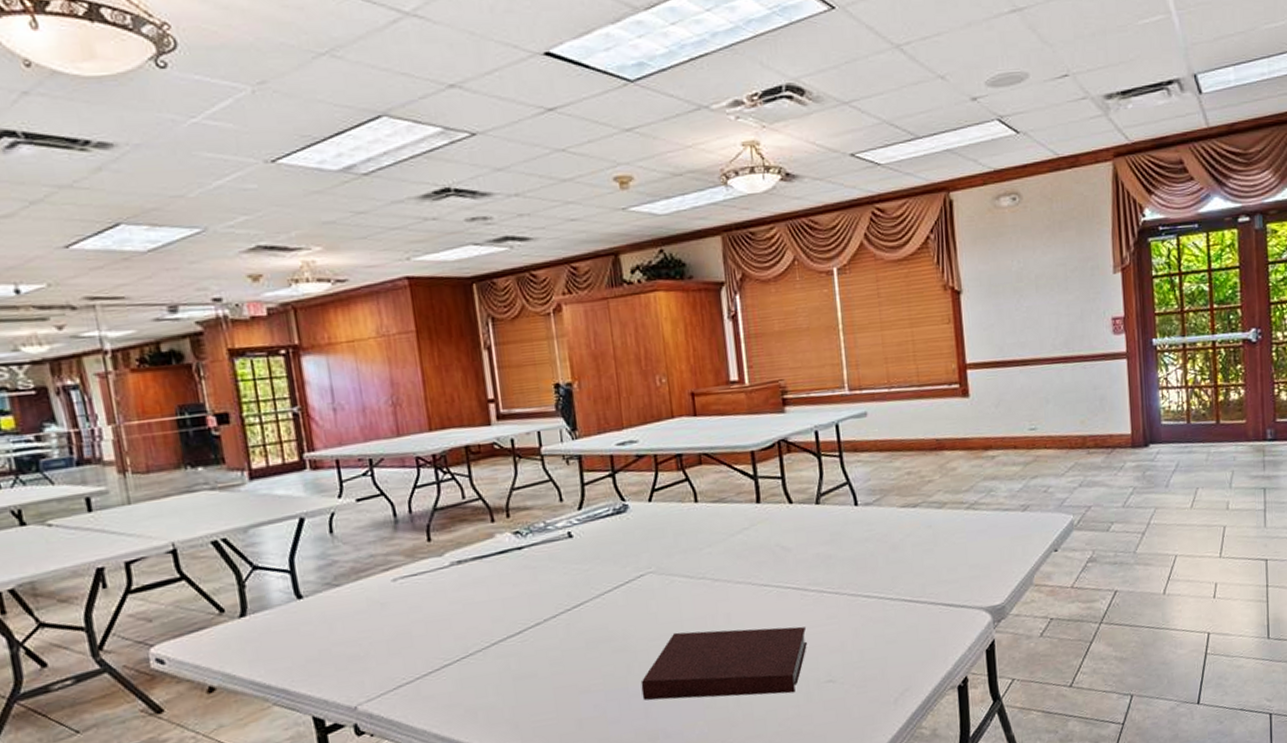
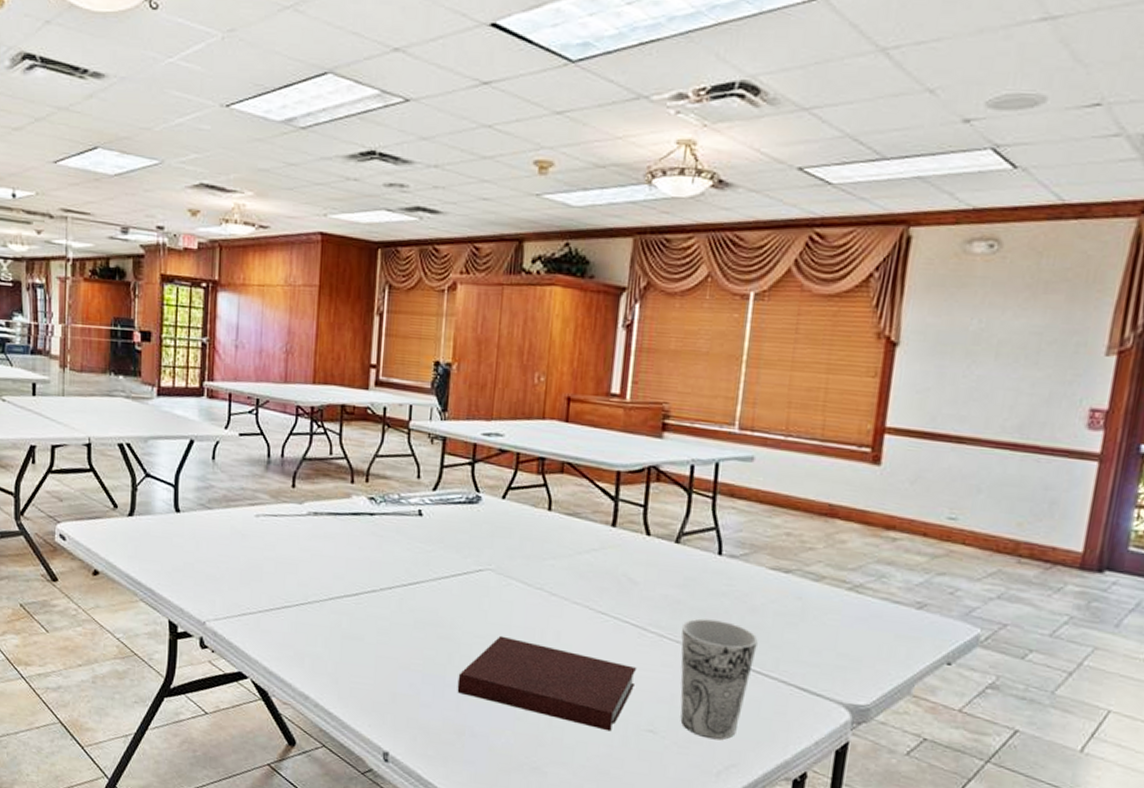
cup: none [837,563,904,673] -> present [680,618,758,740]

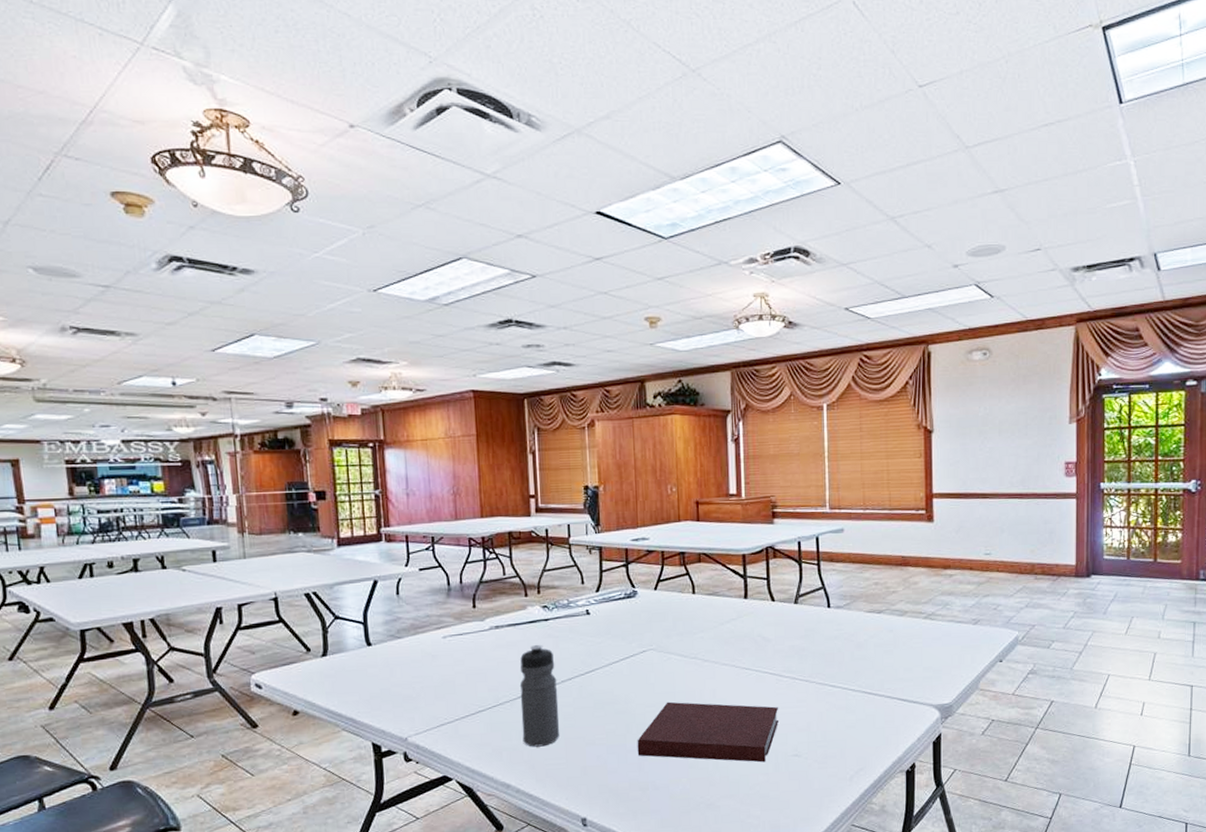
water bottle: none [329,540,376,661] -> present [519,644,560,747]
cup: present [680,618,758,740] -> none [808,658,866,752]

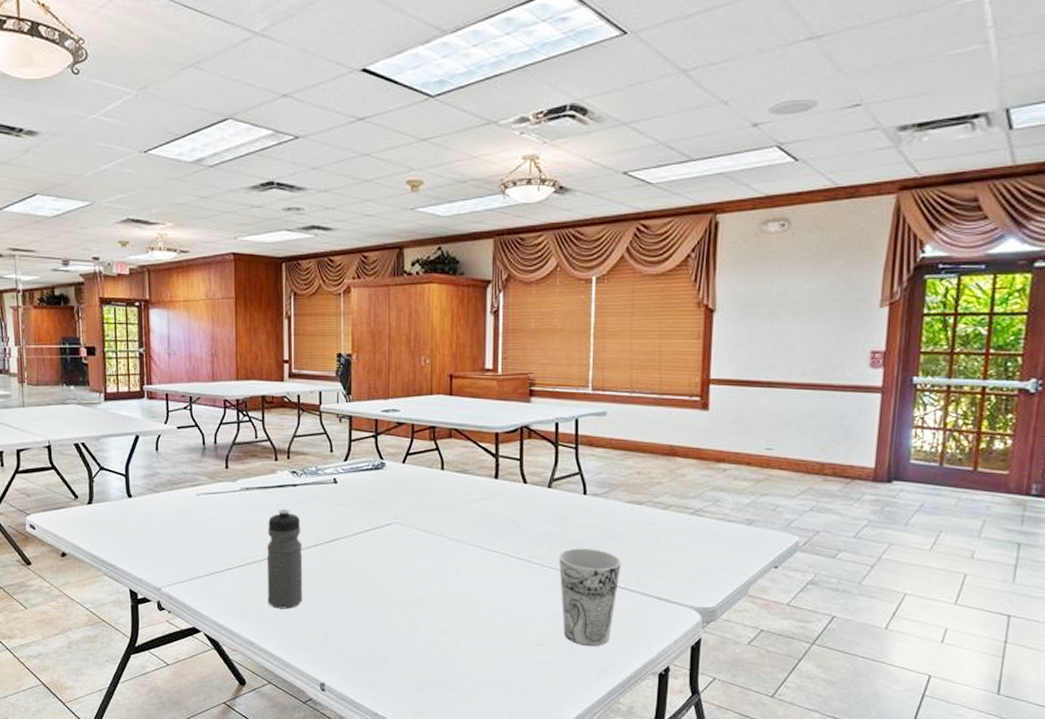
notebook: present [637,701,780,763] -> none [378,577,525,648]
cup: none [808,658,866,752] -> present [558,548,621,647]

